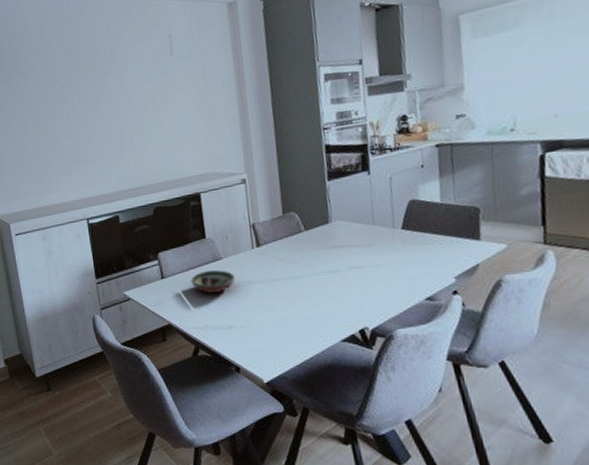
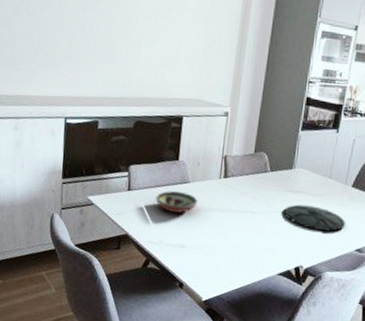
plate: none [330,258,405,285] -> present [283,204,345,232]

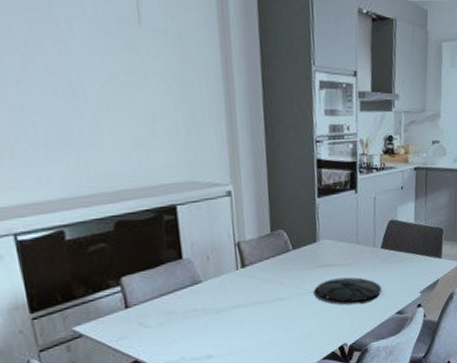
decorative bowl: present [155,191,198,214] -> none [163,294,217,322]

